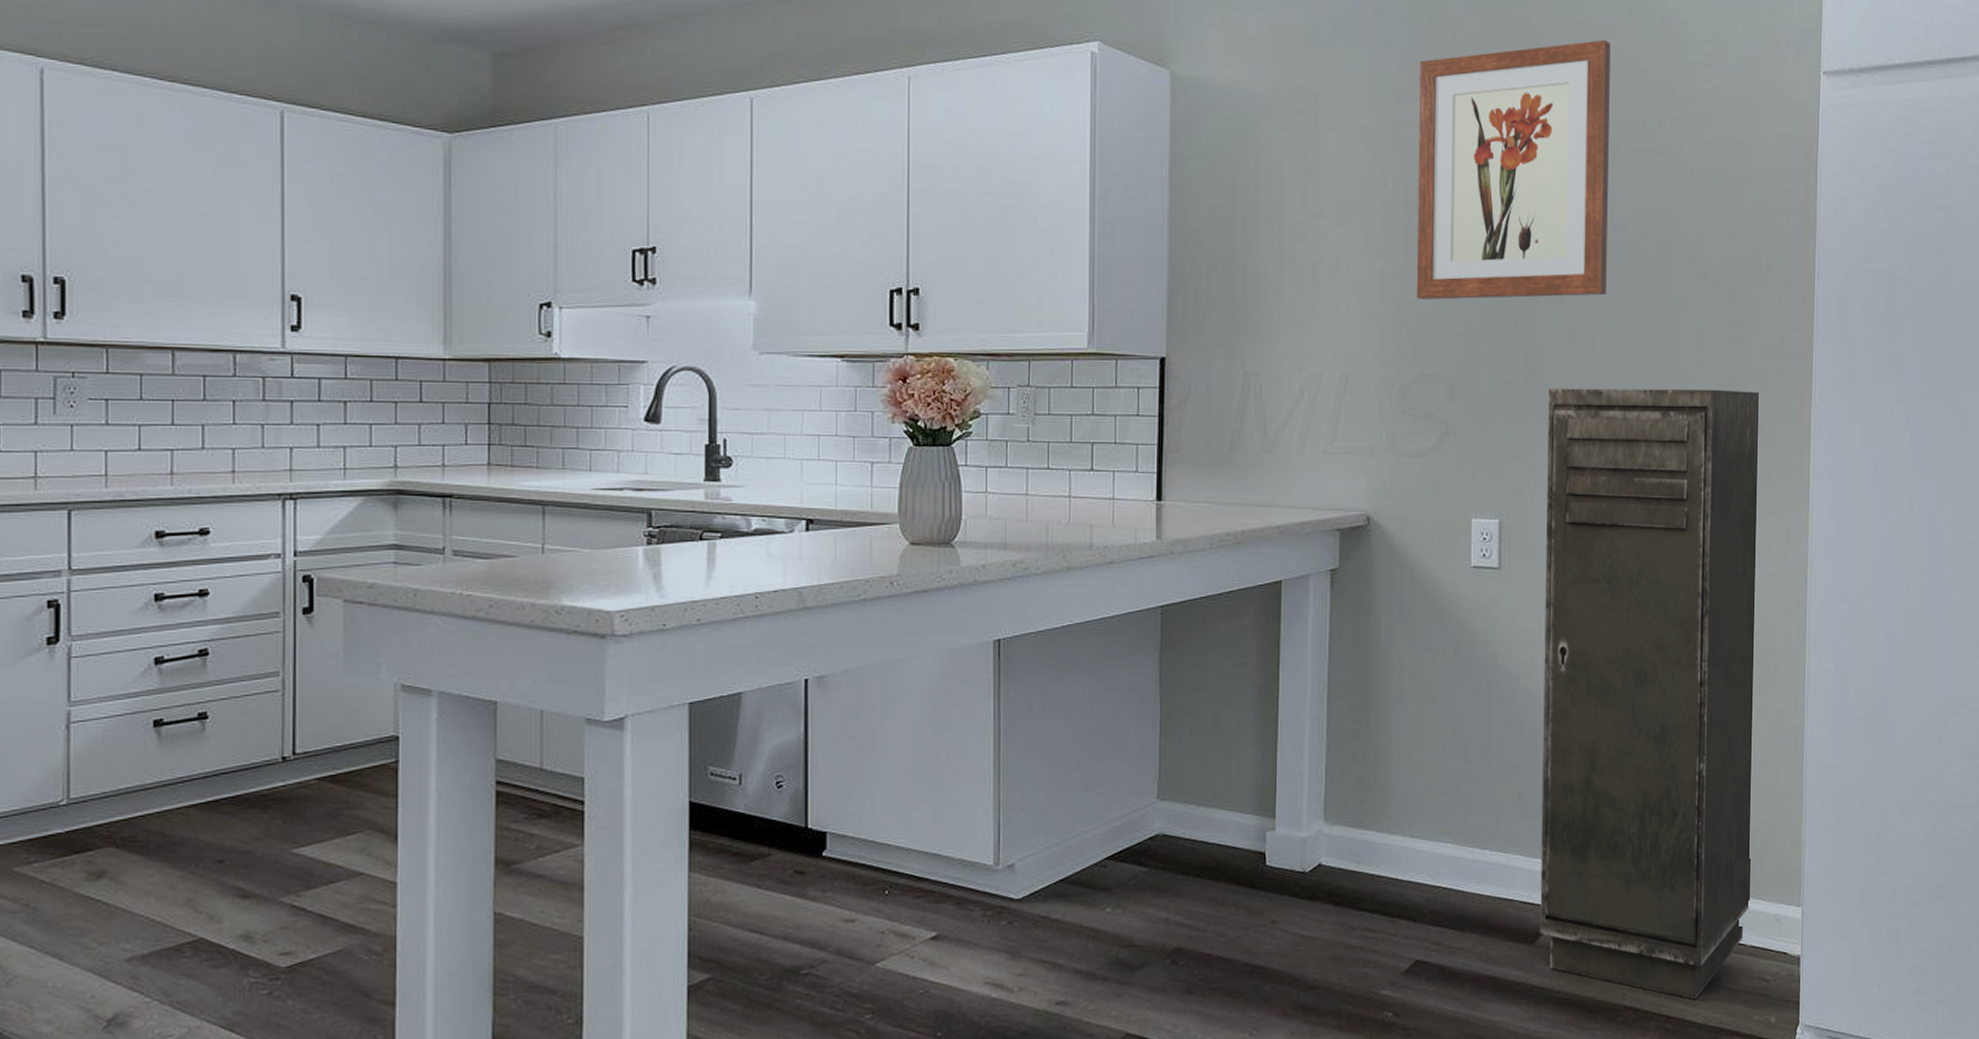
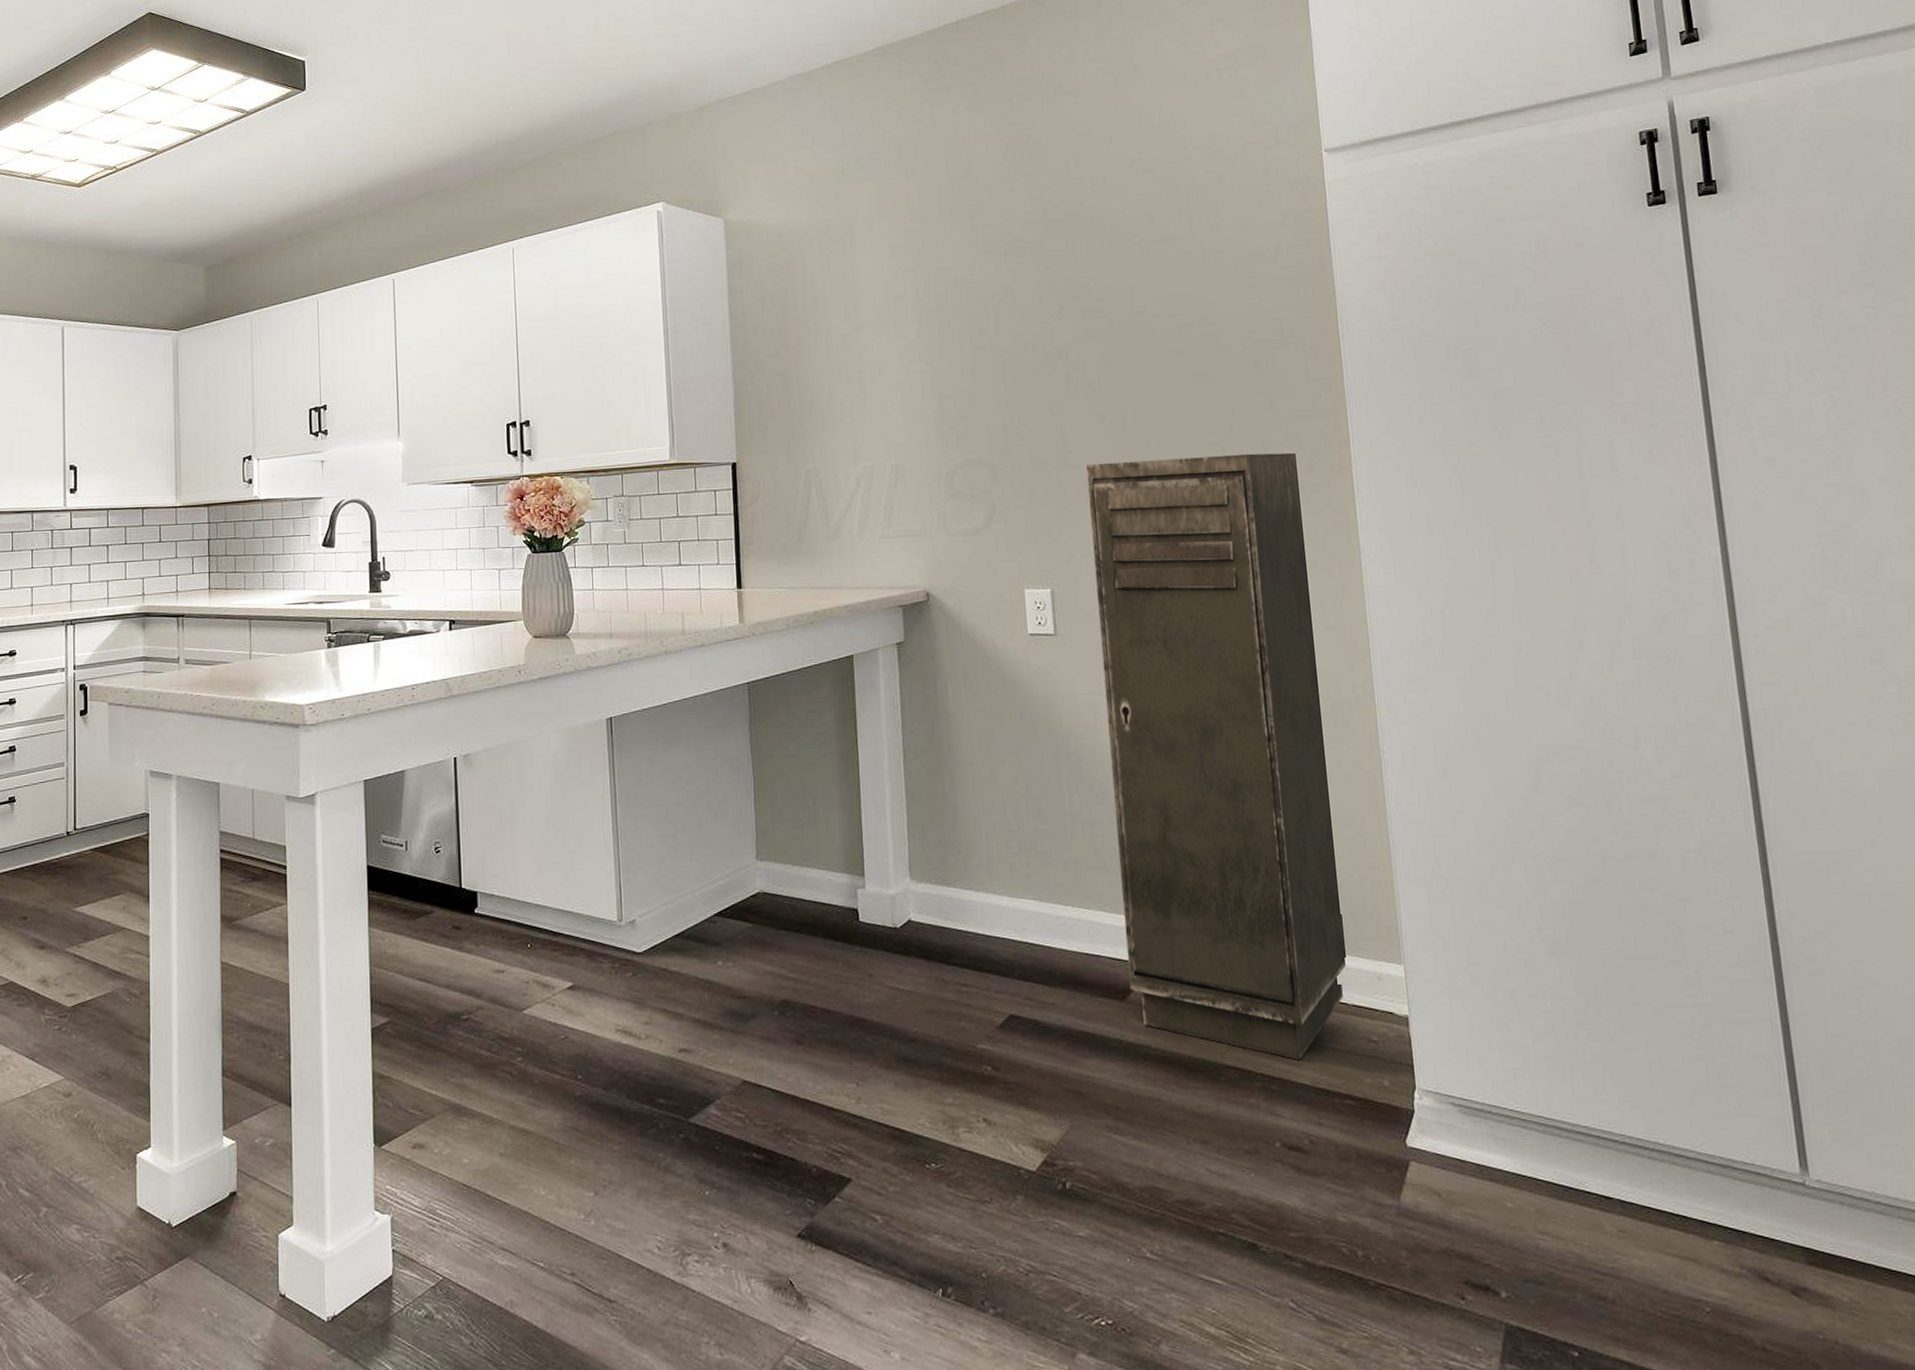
wall art: present [1416,40,1611,300] -> none [938,147,1133,393]

